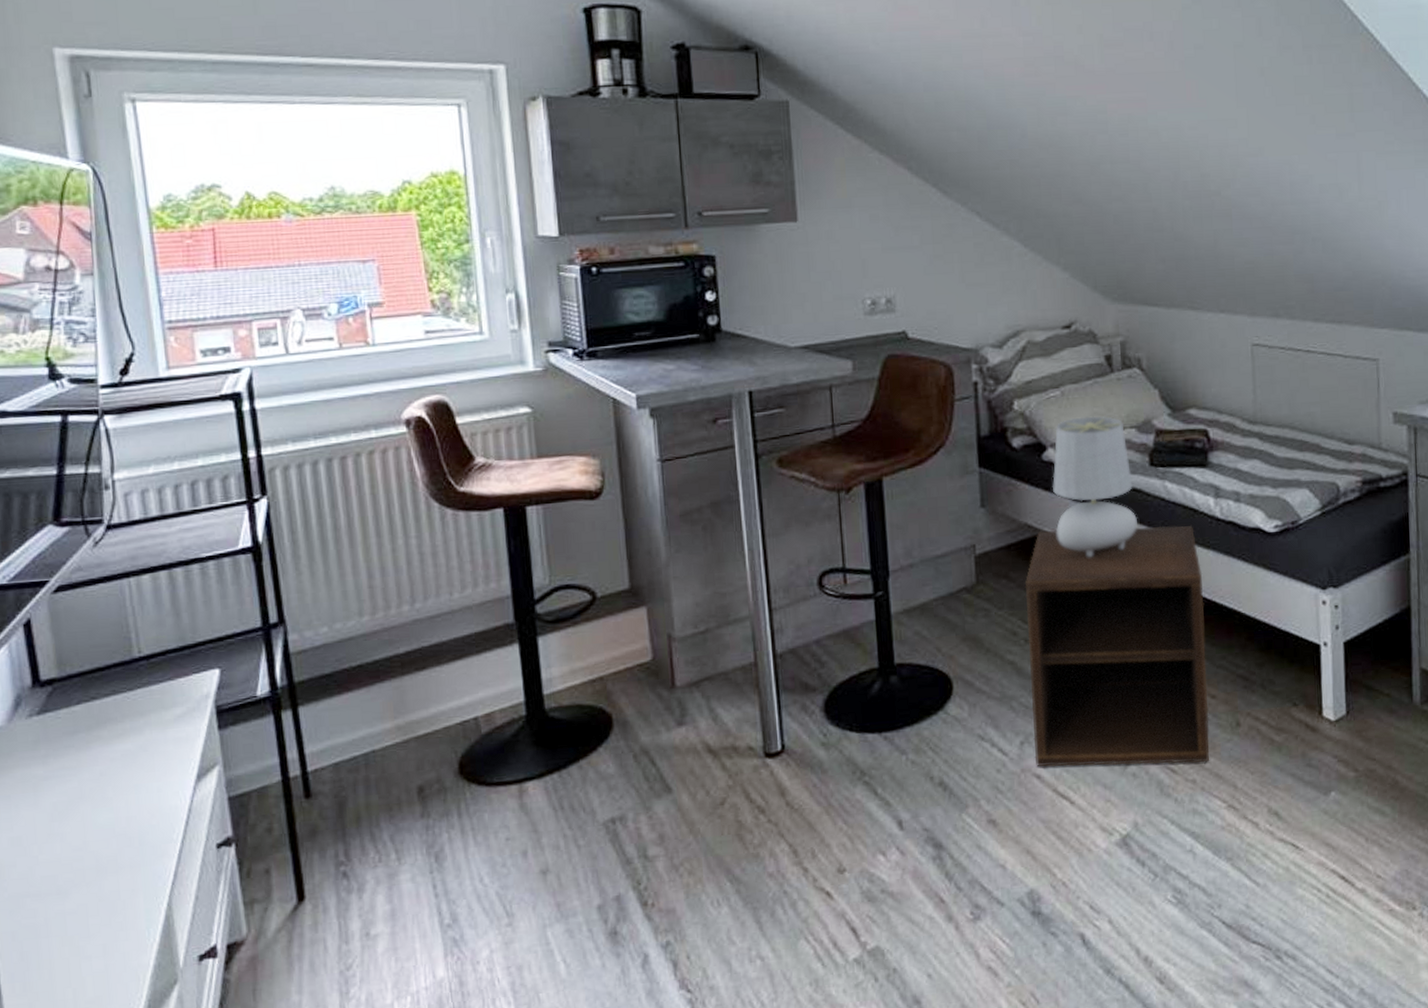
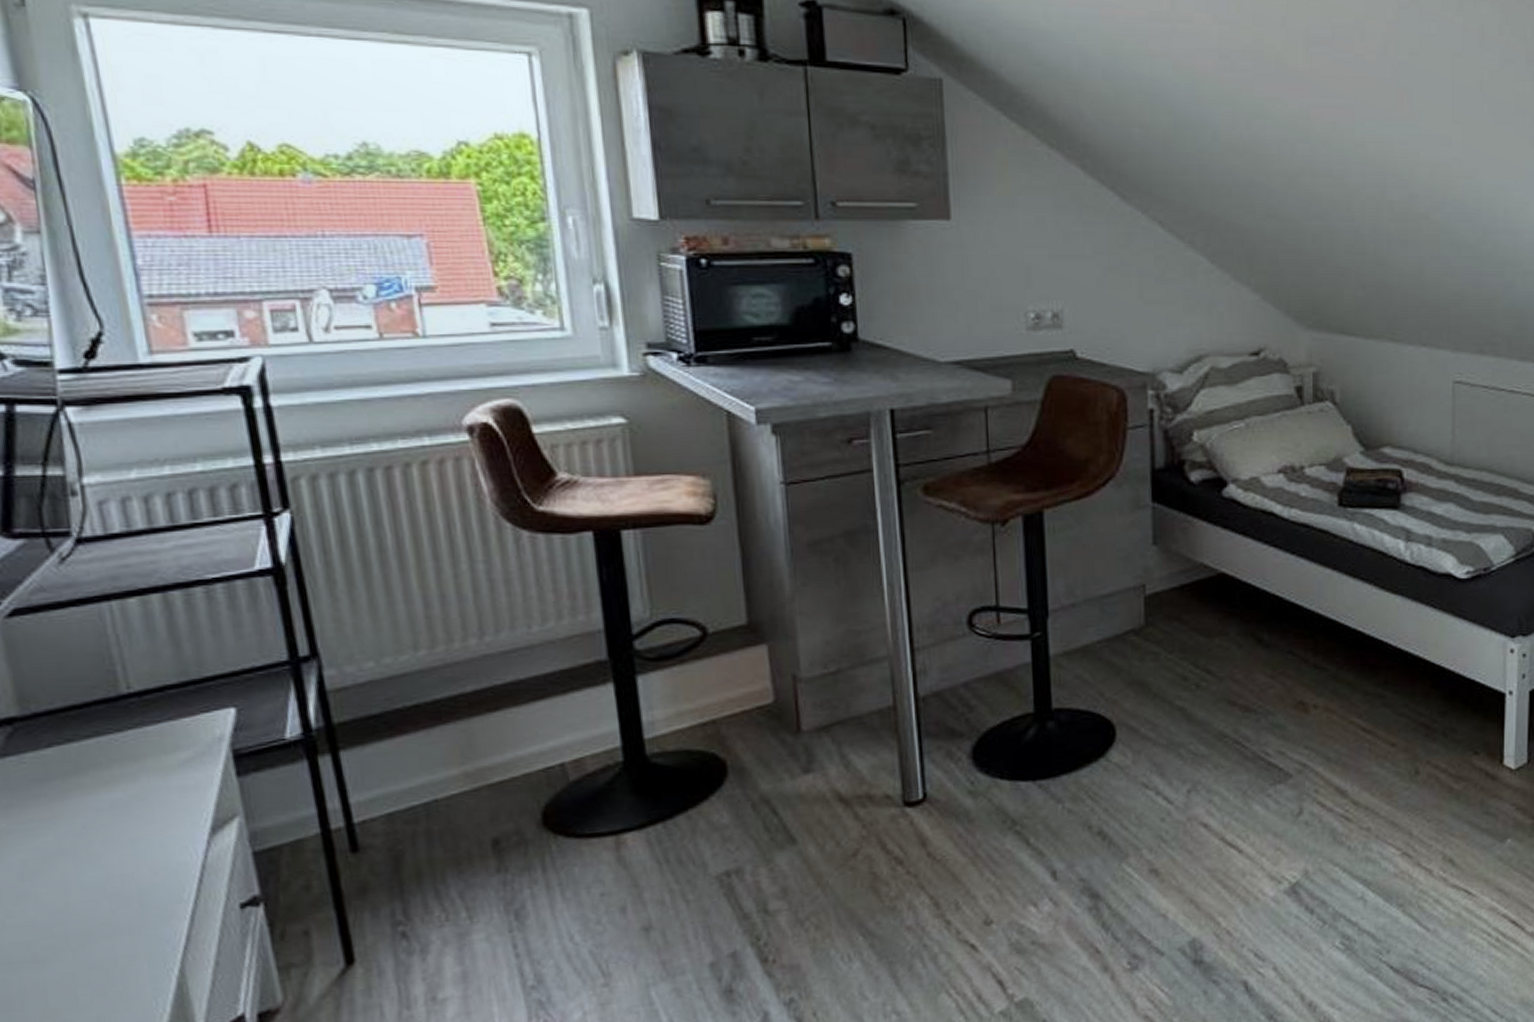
nightstand: present [1024,526,1210,768] -> none [1198,569,1389,816]
table lamp: present [1052,416,1139,558] -> none [1233,451,1323,601]

